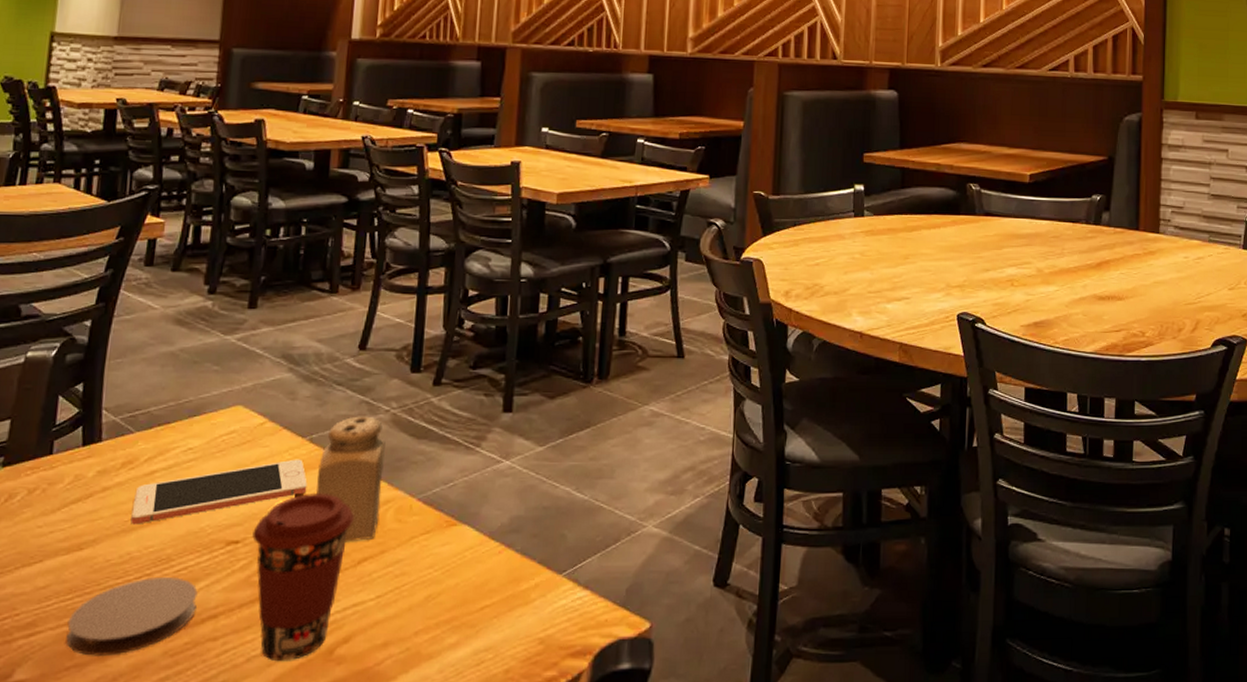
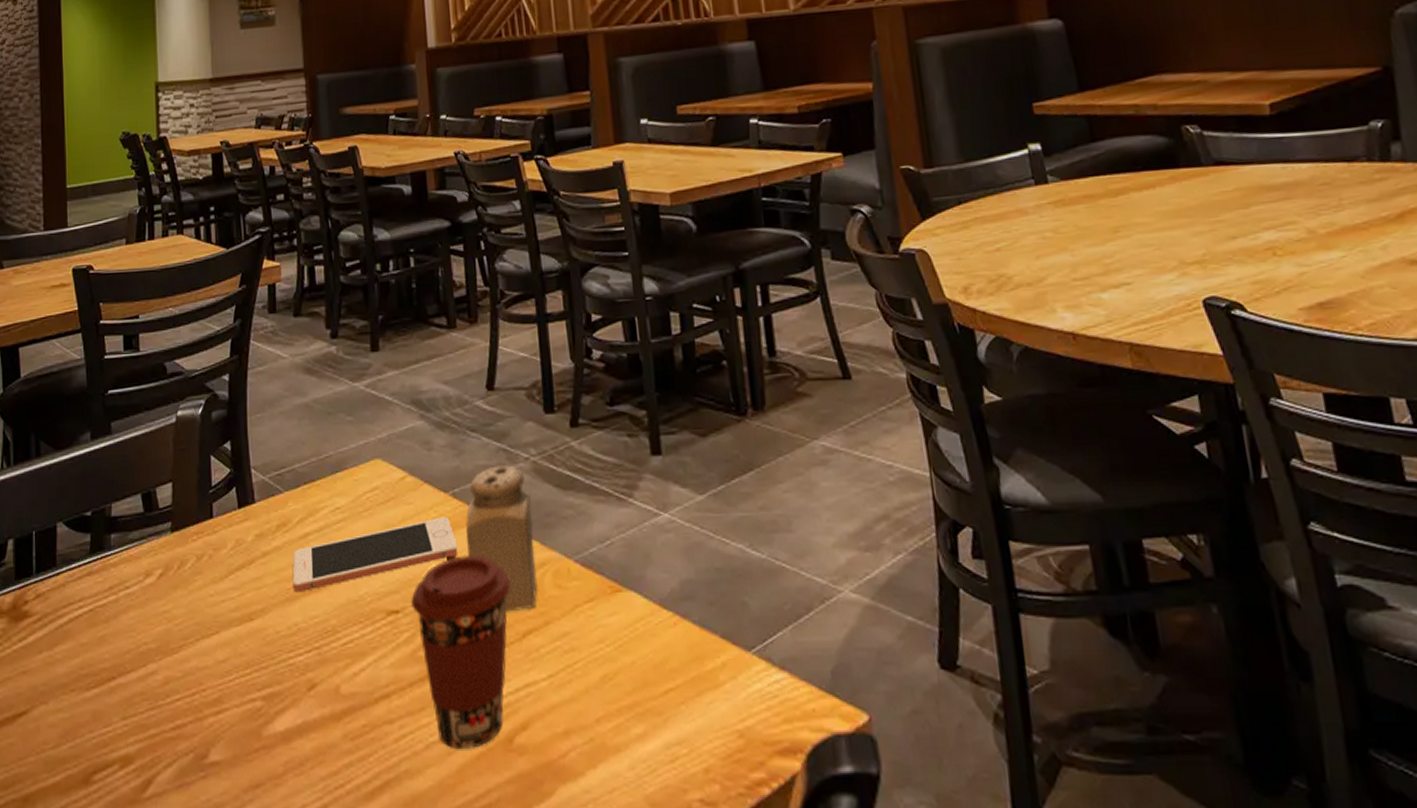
coaster: present [66,577,198,656] -> none [250,651,368,737]

